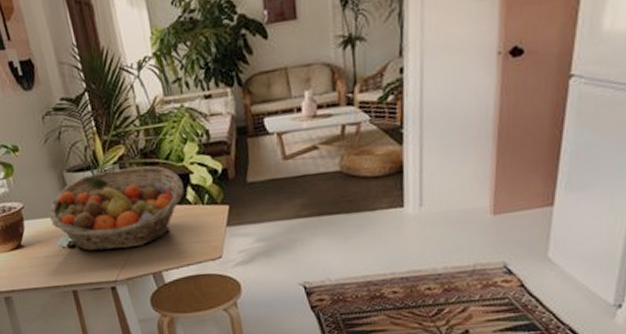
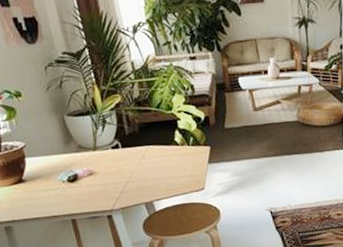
fruit basket: present [48,166,184,252] -> none [49,113,173,185]

